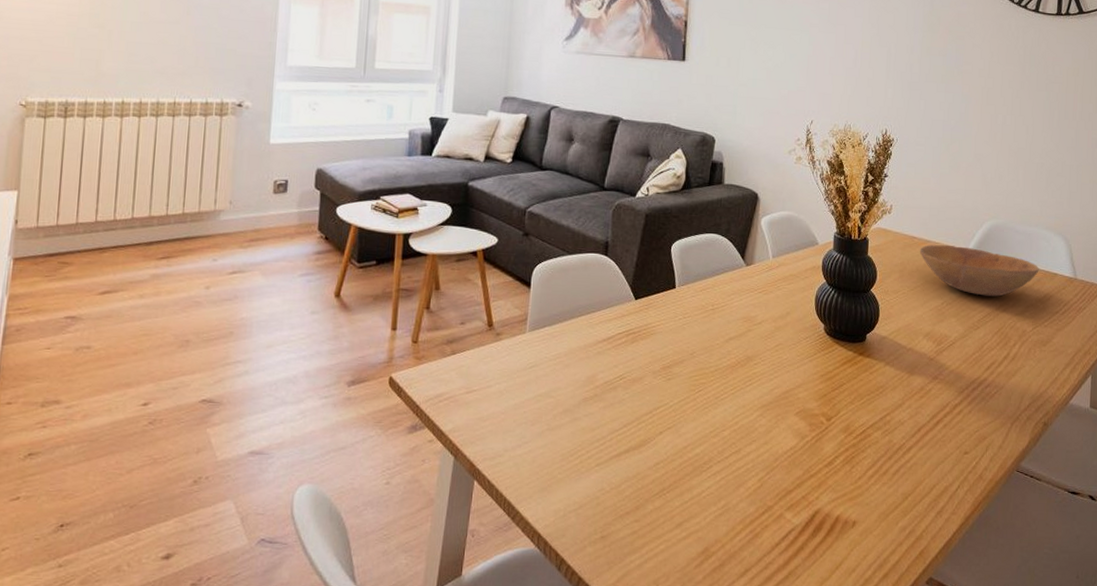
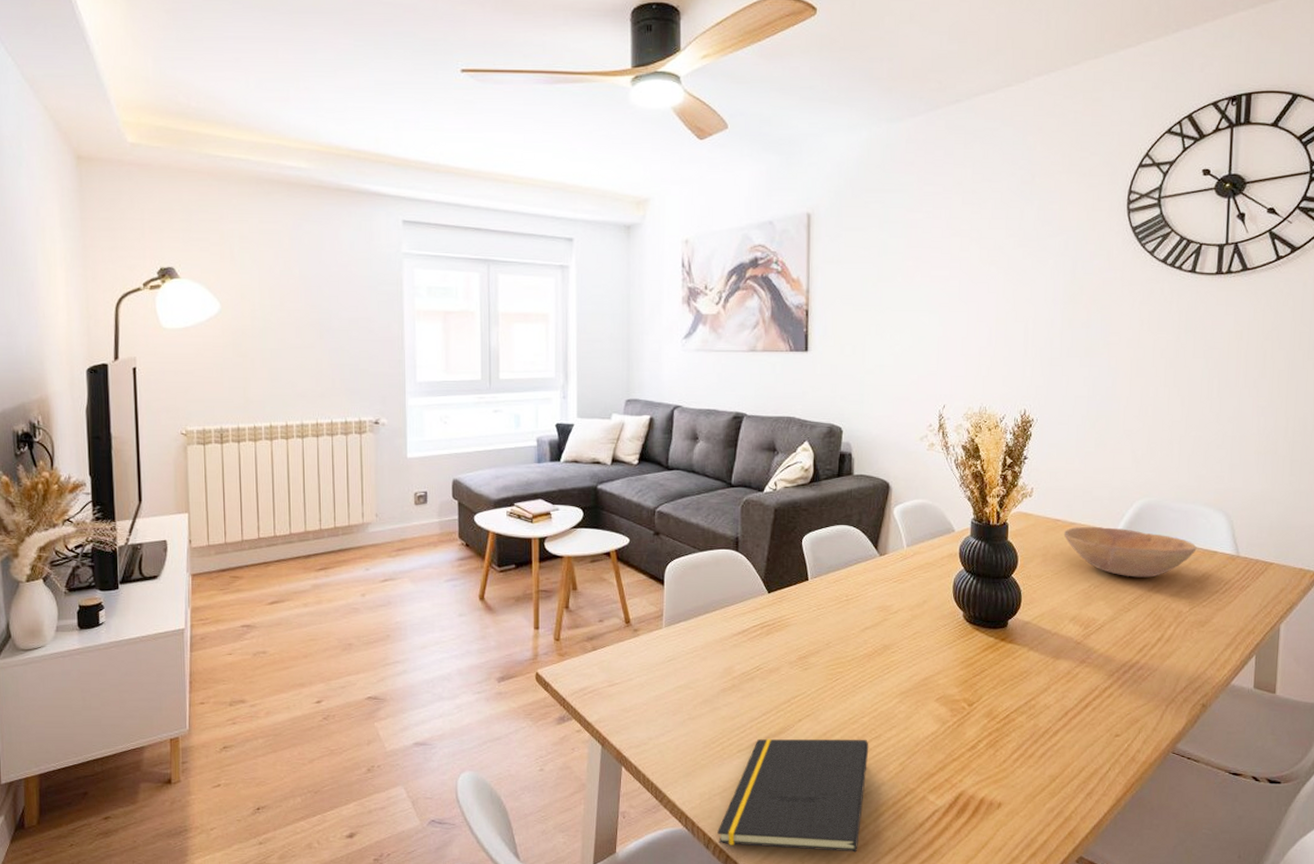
notepad: none [570,451,729,574] -> present [717,738,869,852]

